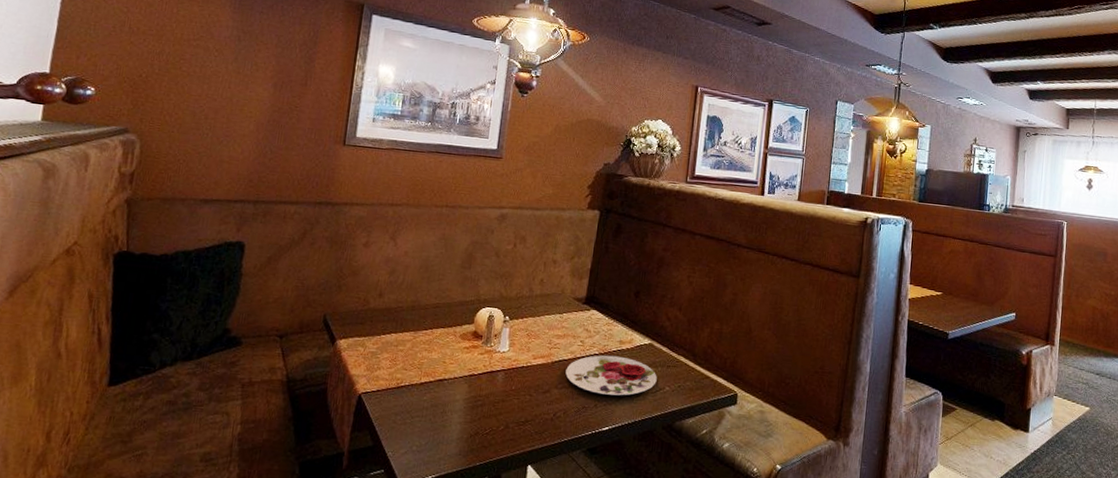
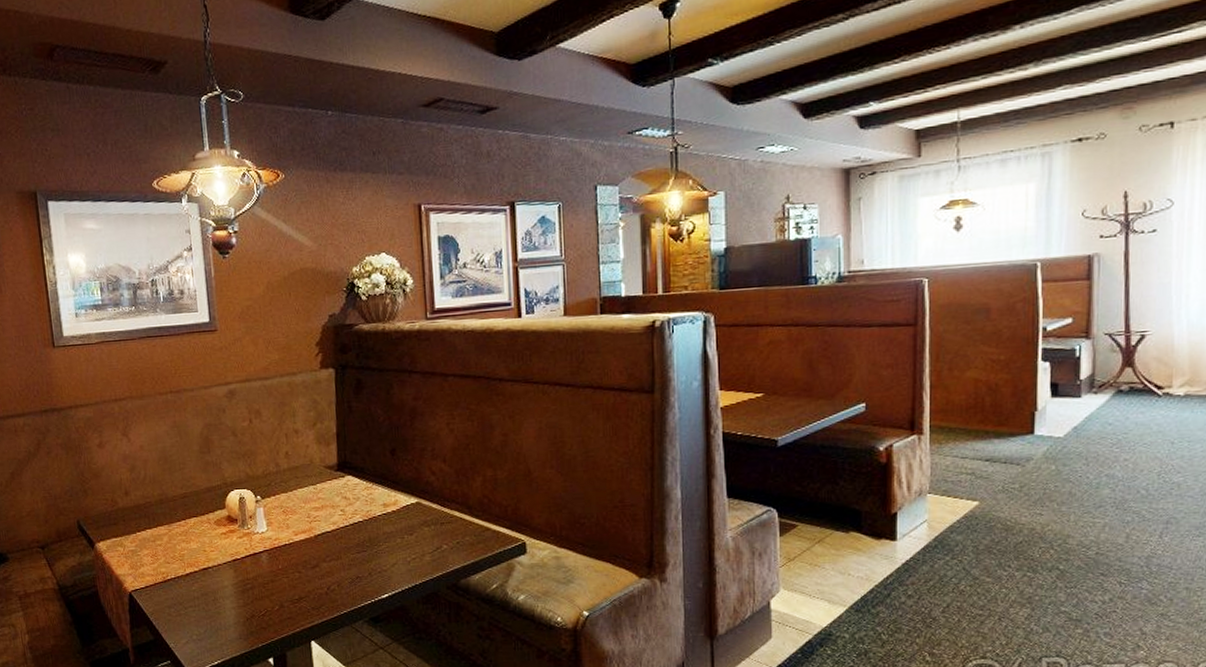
plate: present [565,355,657,396] -> none [331,520,432,562]

